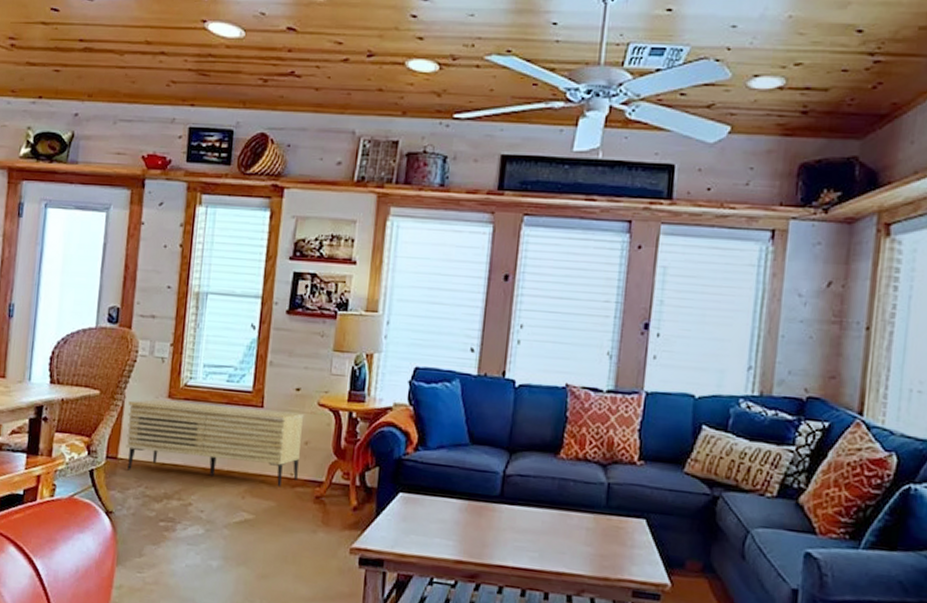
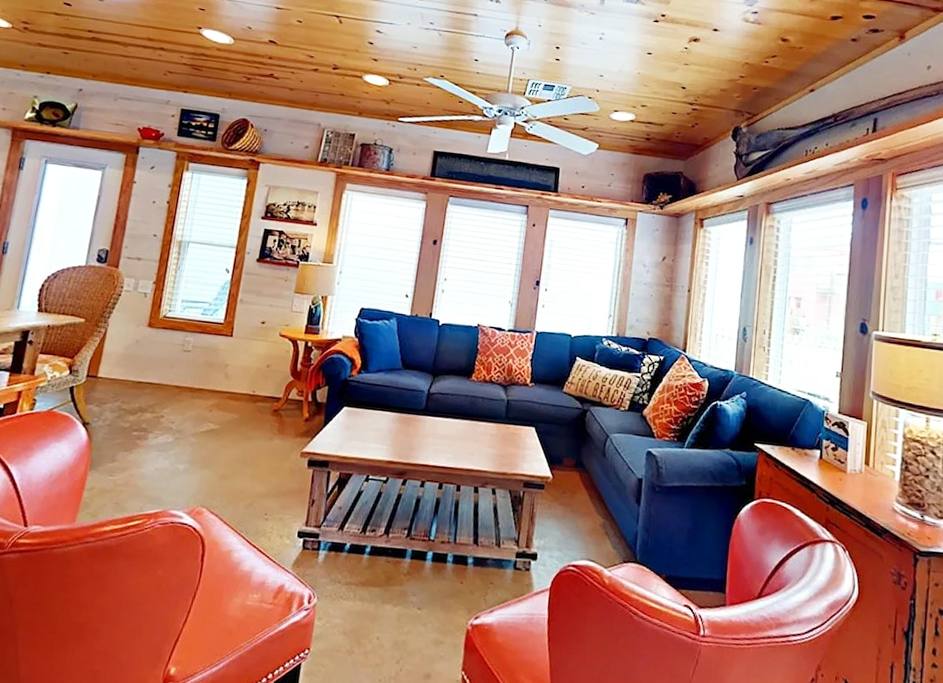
sideboard: present [126,399,305,487] -> none [106,327,268,402]

